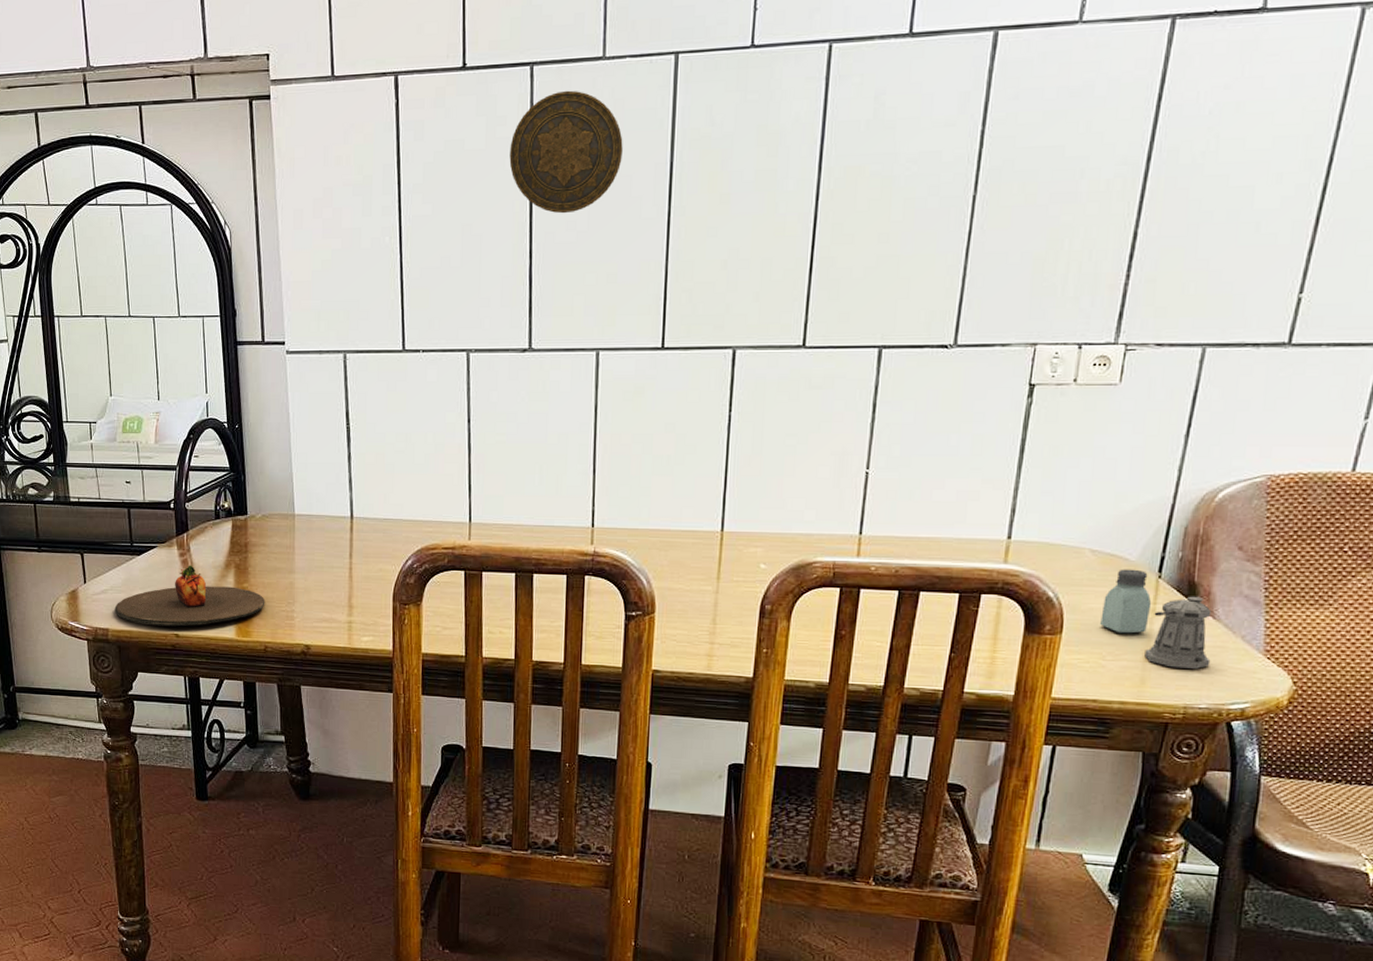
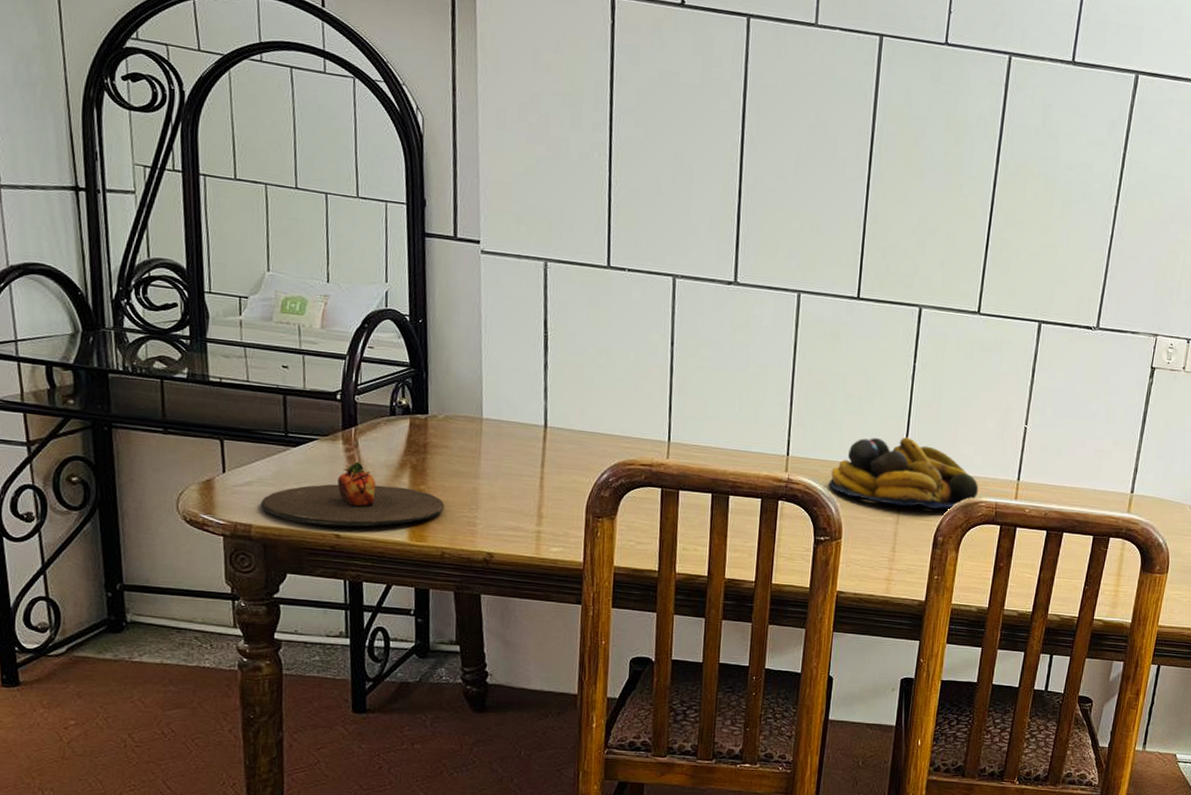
decorative plate: present [509,90,623,214] -> none [723,47,831,162]
fruit bowl: none [639,495,812,574] -> present [829,436,979,509]

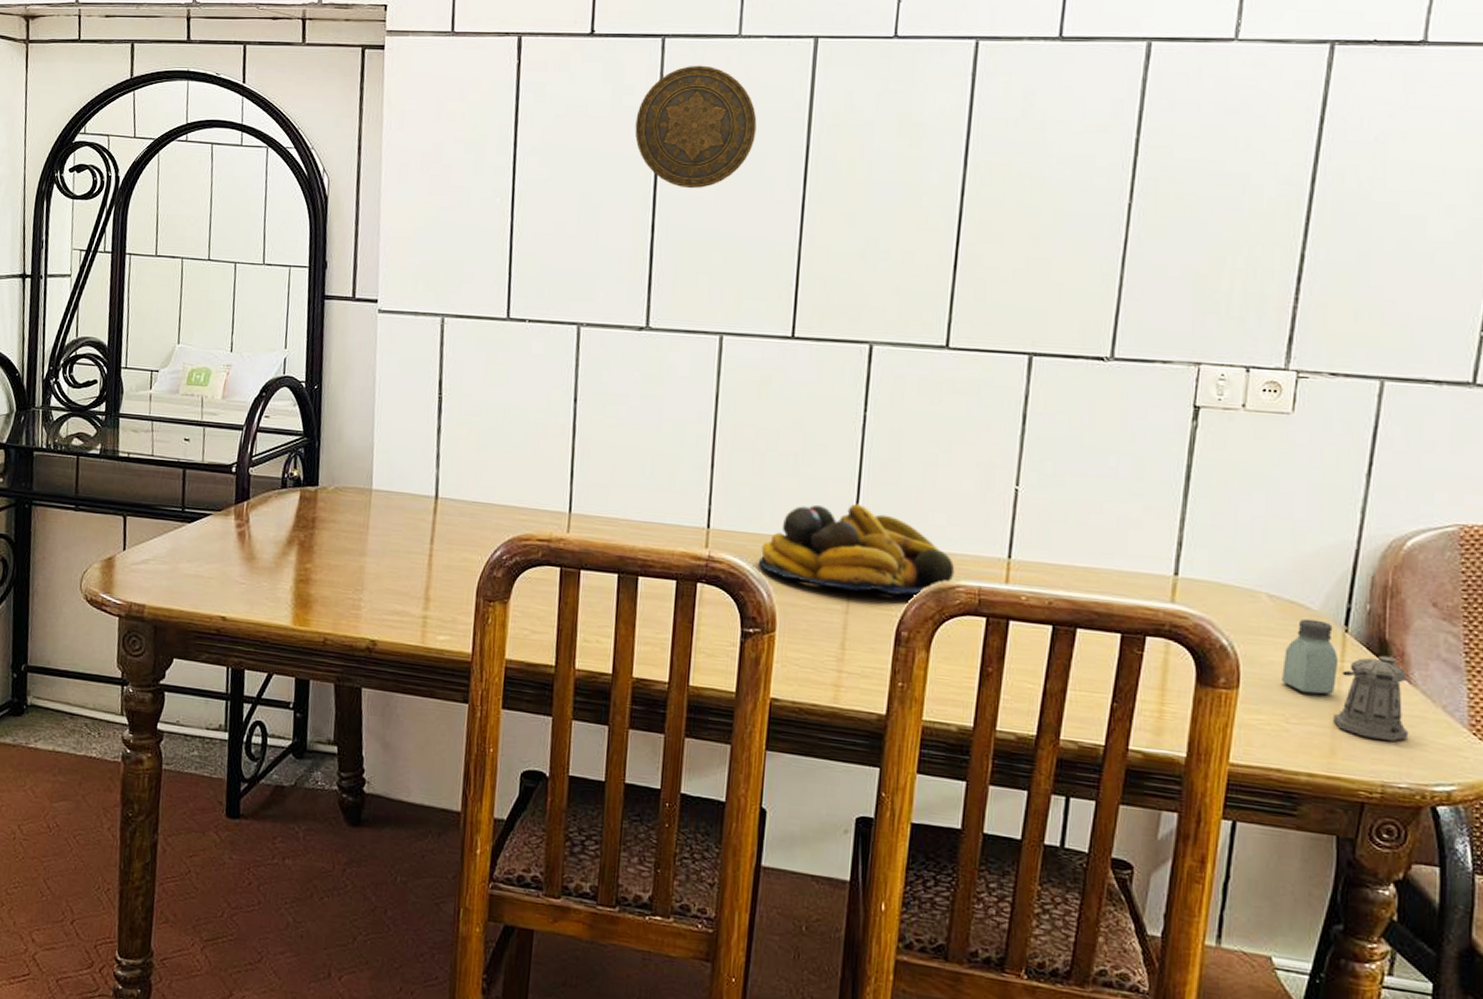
plate: present [261,461,445,527] -> none [155,538,330,609]
decorative plate: none [723,47,831,162] -> present [634,65,757,189]

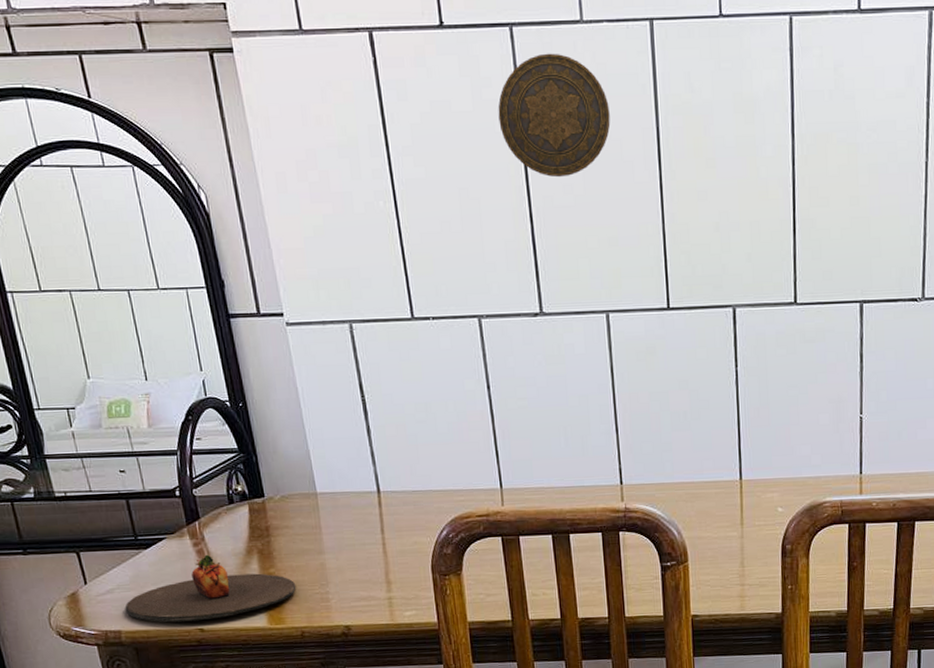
plate: none [155,538,330,609] -> present [125,554,296,623]
fruit bowl: present [759,503,955,595] -> none [667,446,821,519]

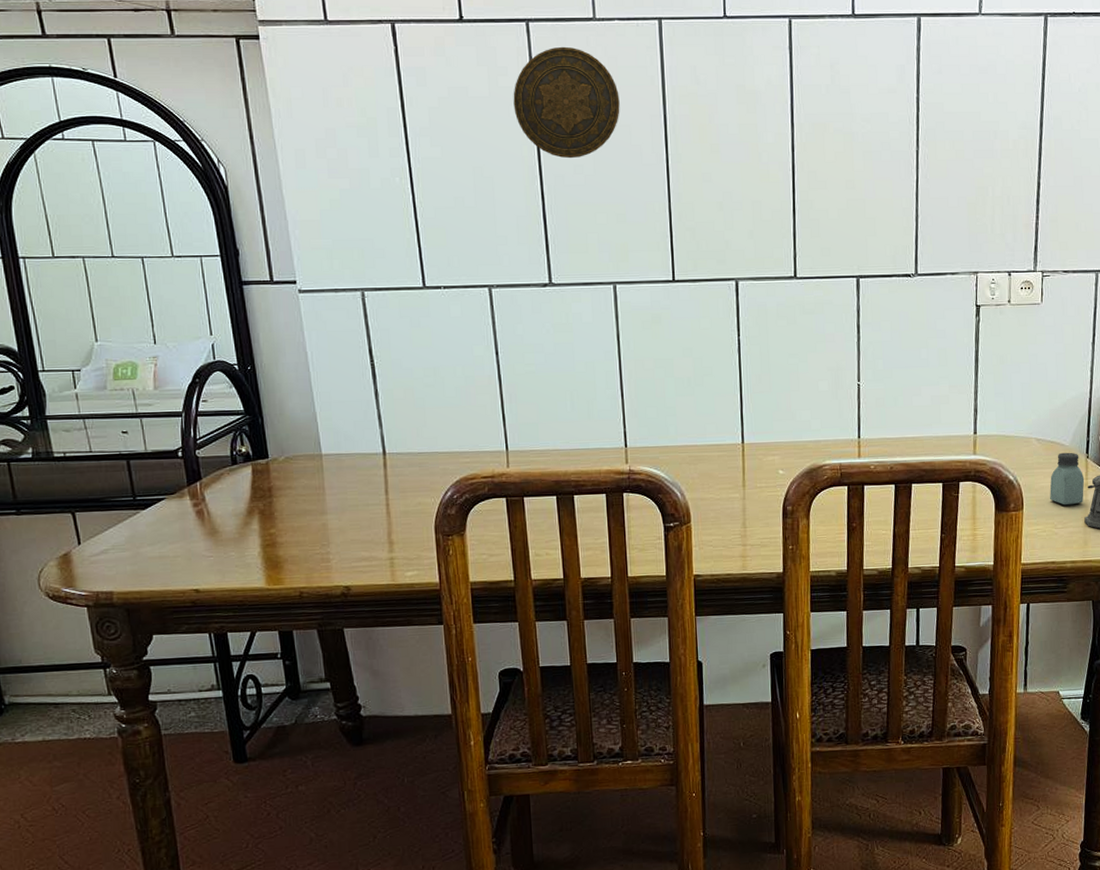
plate: present [125,554,296,623] -> none [118,515,297,584]

